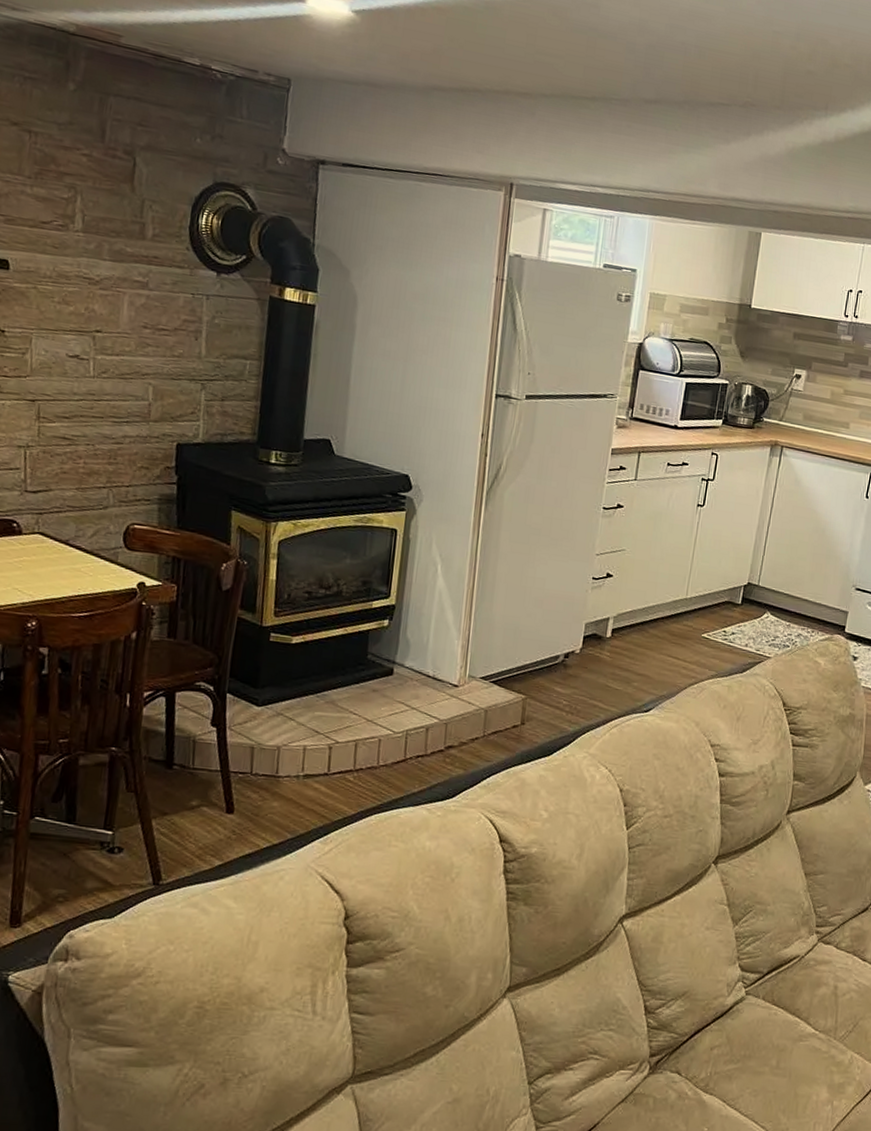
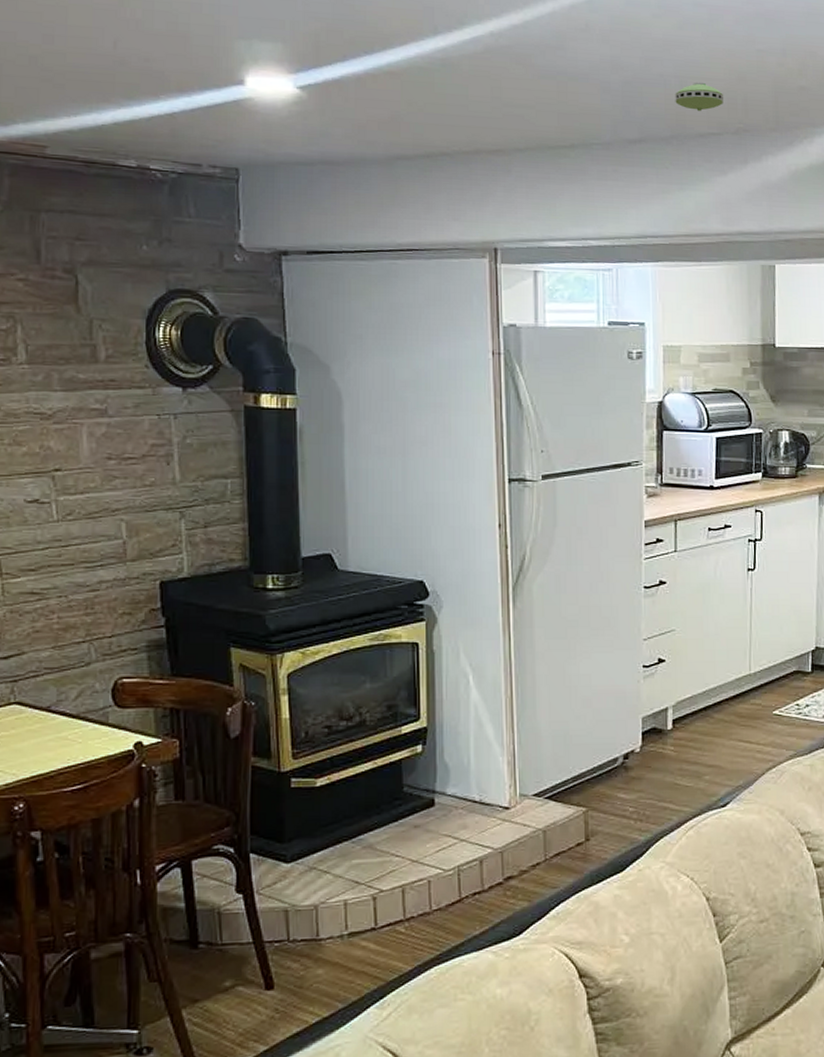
smoke detector: none [692,54,737,82] -> present [675,82,723,112]

